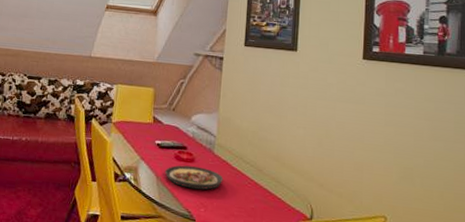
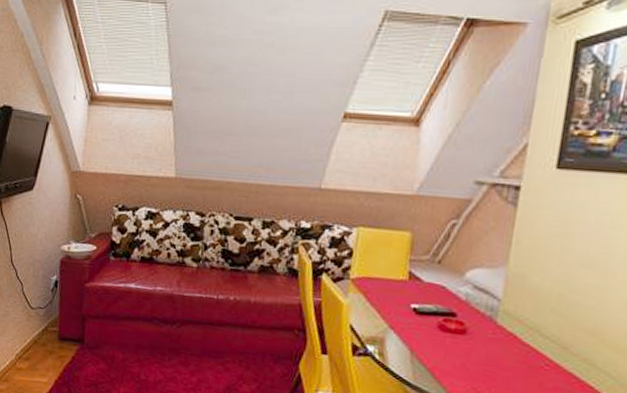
plate: present [165,165,223,190] -> none [423,337,508,371]

